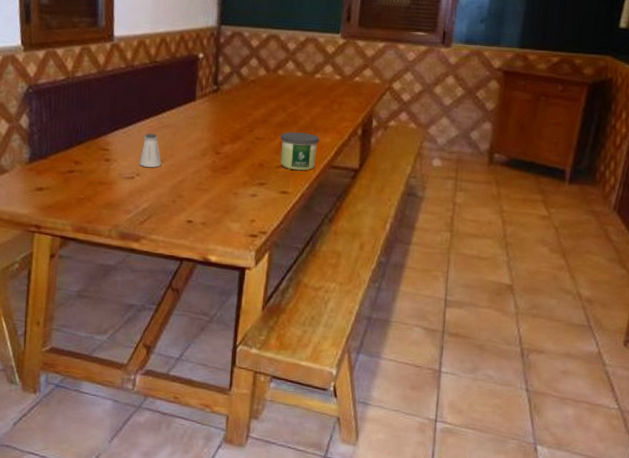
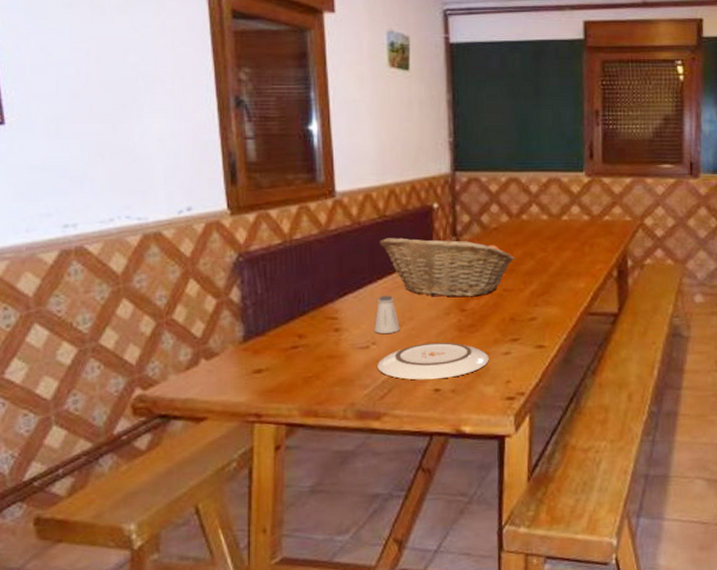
plate: none [140,179,237,212] -> present [377,342,489,380]
fruit basket: none [149,82,269,142] -> present [380,238,515,297]
candle: present [280,132,319,171] -> none [531,279,573,322]

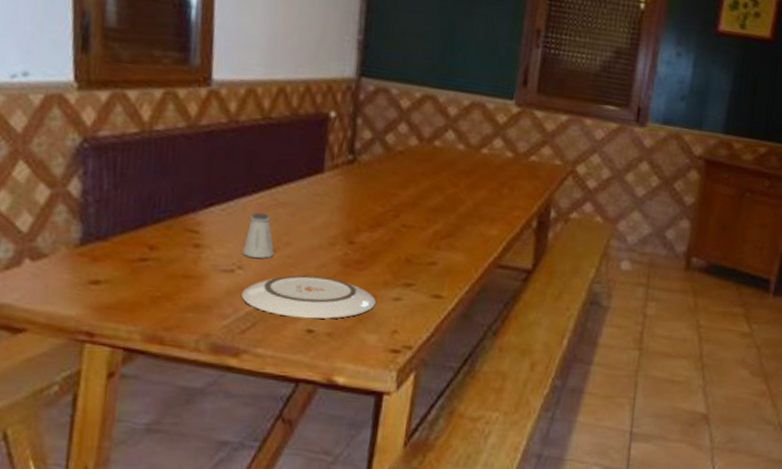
fruit basket: present [380,238,515,297] -> none [260,144,420,229]

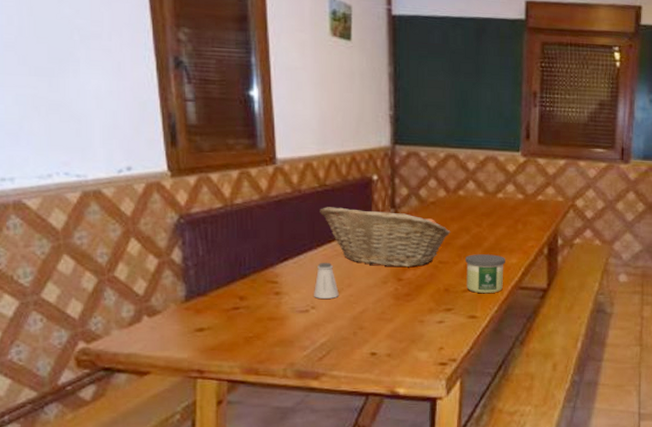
plate: present [241,275,376,319] -> none [316,309,424,344]
fruit basket: none [260,144,420,229] -> present [320,207,451,268]
candle: none [433,219,484,270] -> present [465,254,505,294]

